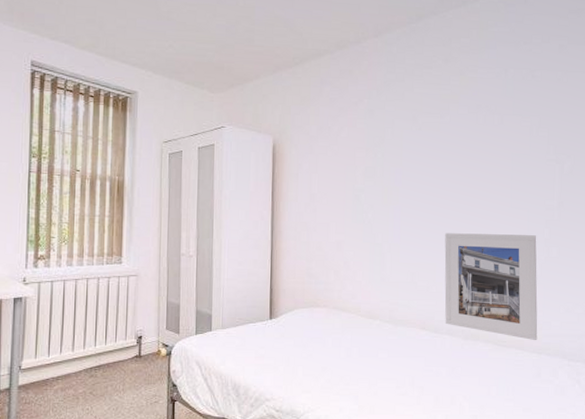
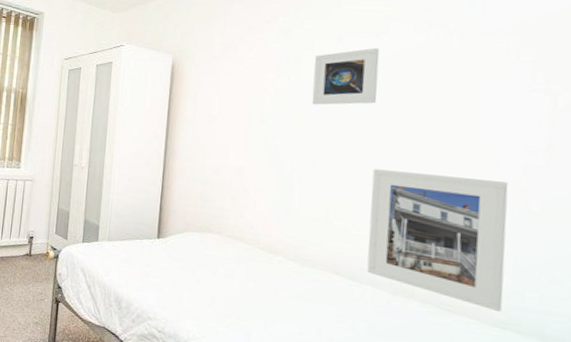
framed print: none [395,126,445,179] -> present [311,47,380,105]

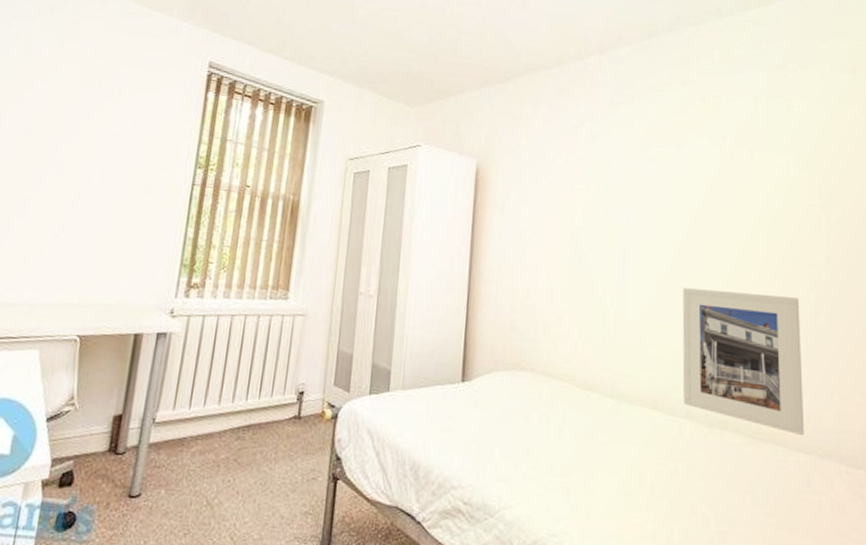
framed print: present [311,47,380,105] -> none [621,159,682,219]

